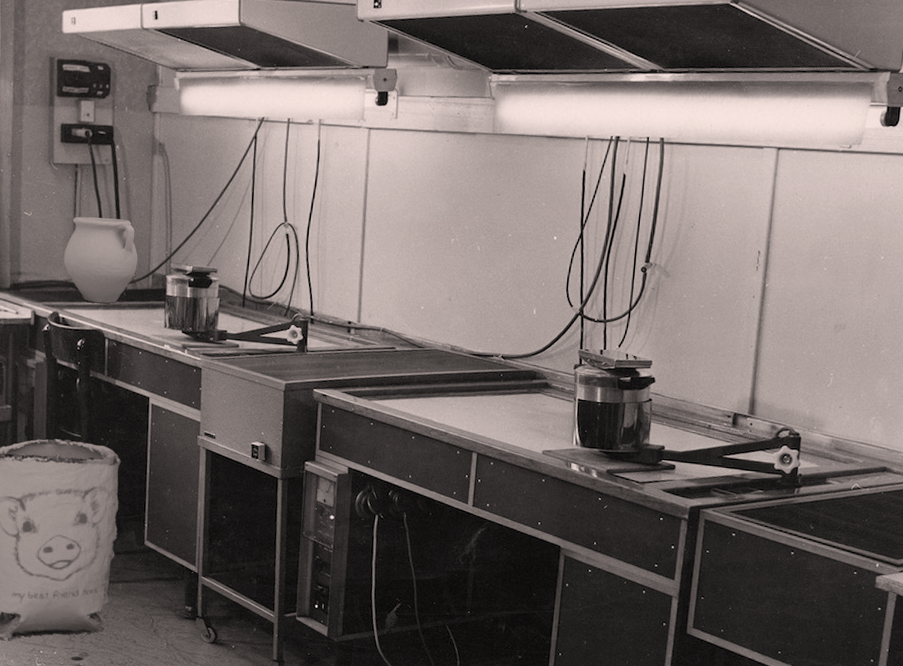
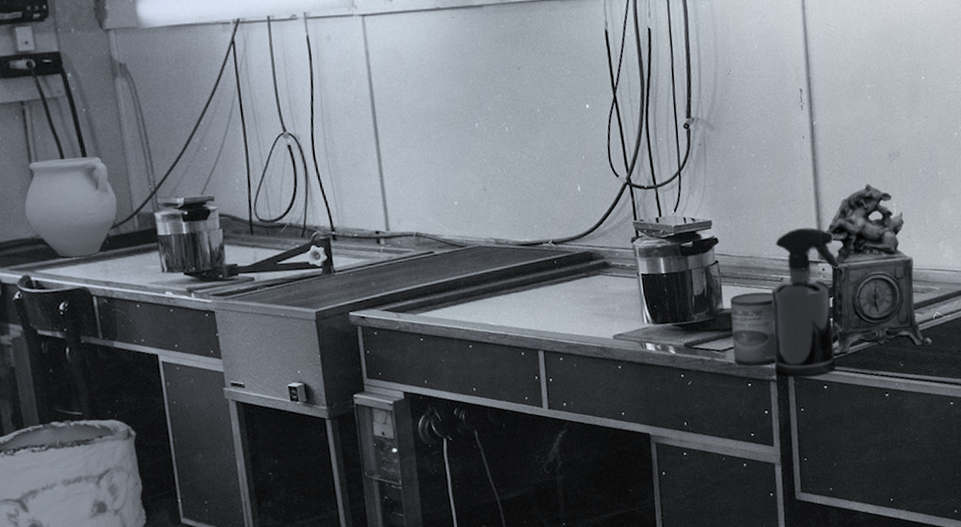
can: none [651,433,698,505] -> present [730,292,776,367]
spray bottle: none [688,381,769,524] -> present [771,227,841,379]
clock: none [746,350,847,514] -> present [826,184,933,356]

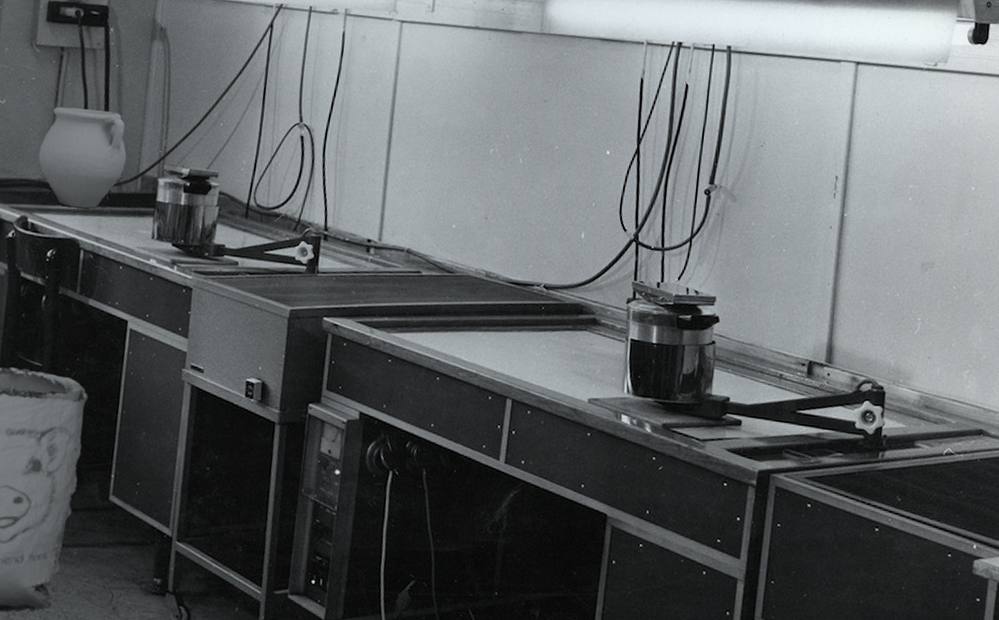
can: present [730,292,776,367] -> none [713,382,768,468]
spray bottle: present [771,227,841,379] -> none [756,324,849,492]
clock: present [826,184,933,356] -> none [823,291,939,484]

